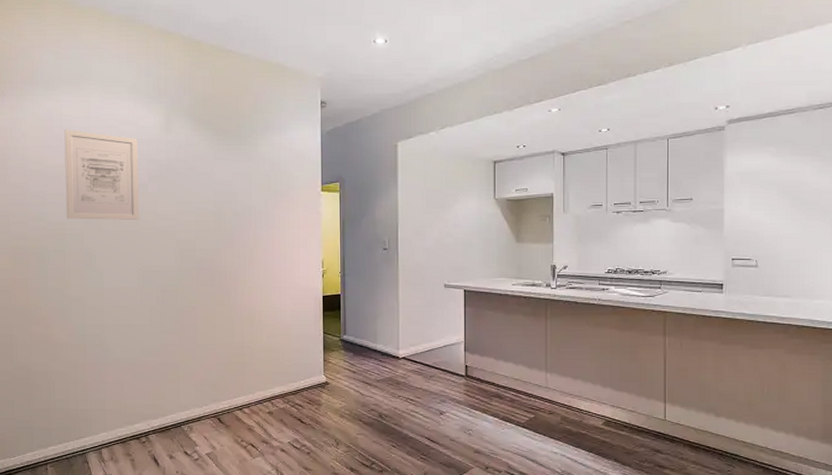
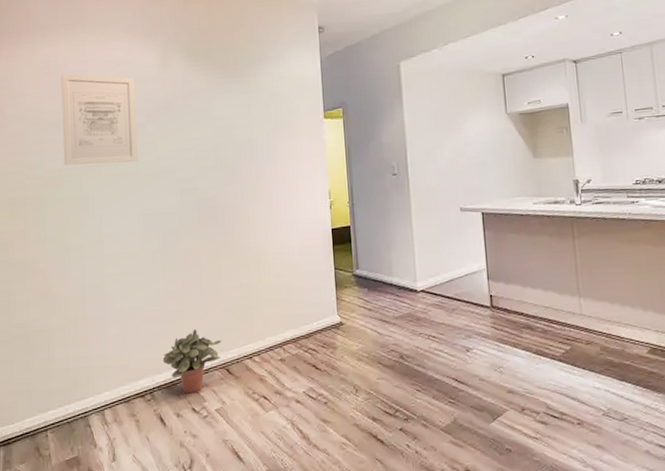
potted plant: none [158,380,214,438] -> present [162,329,222,394]

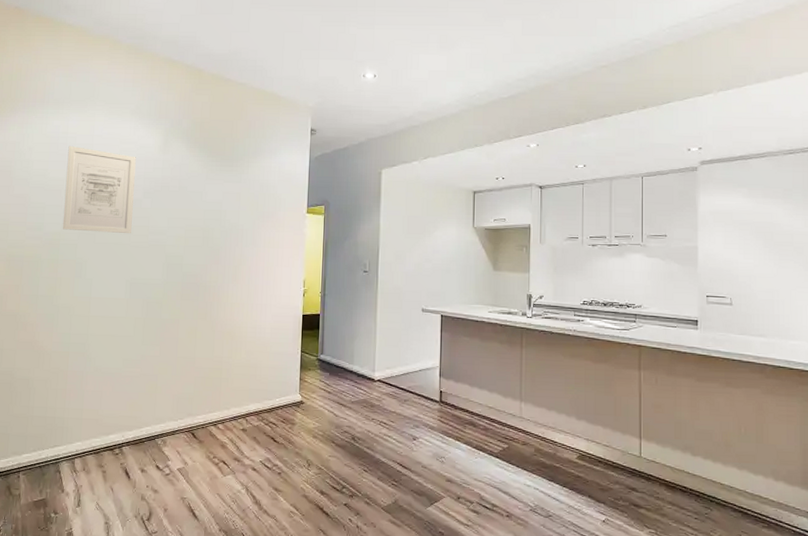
potted plant: present [162,329,222,394] -> none [133,393,190,452]

